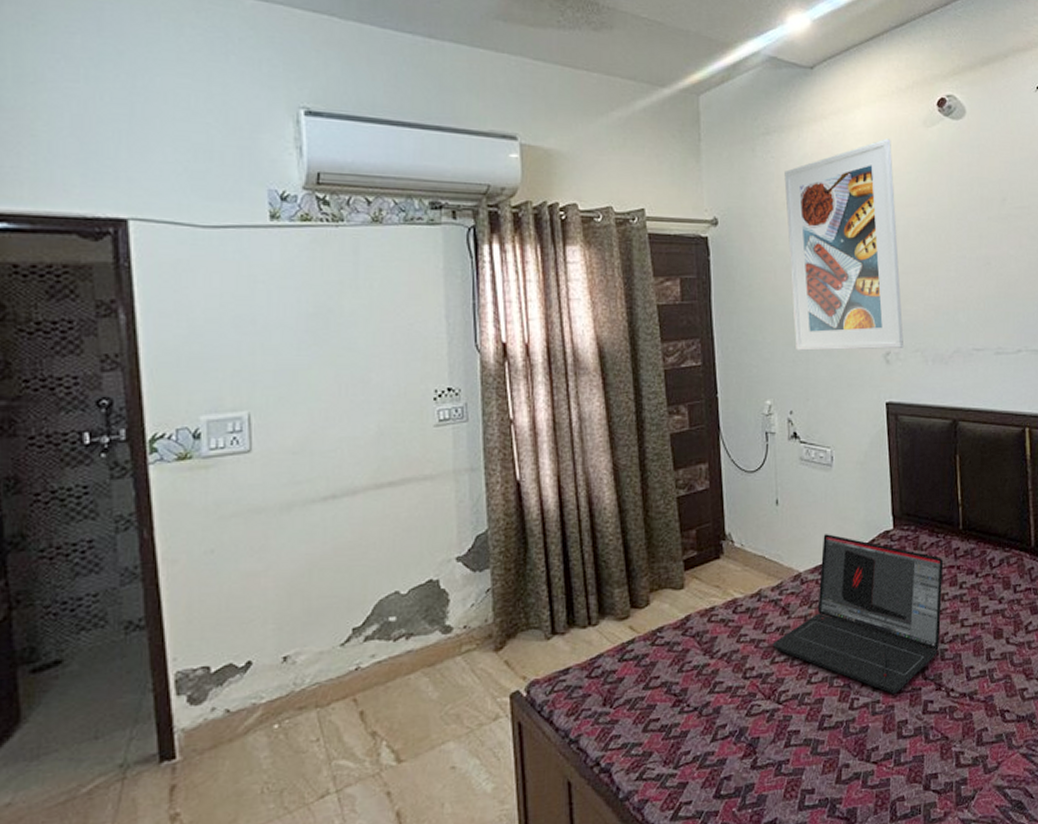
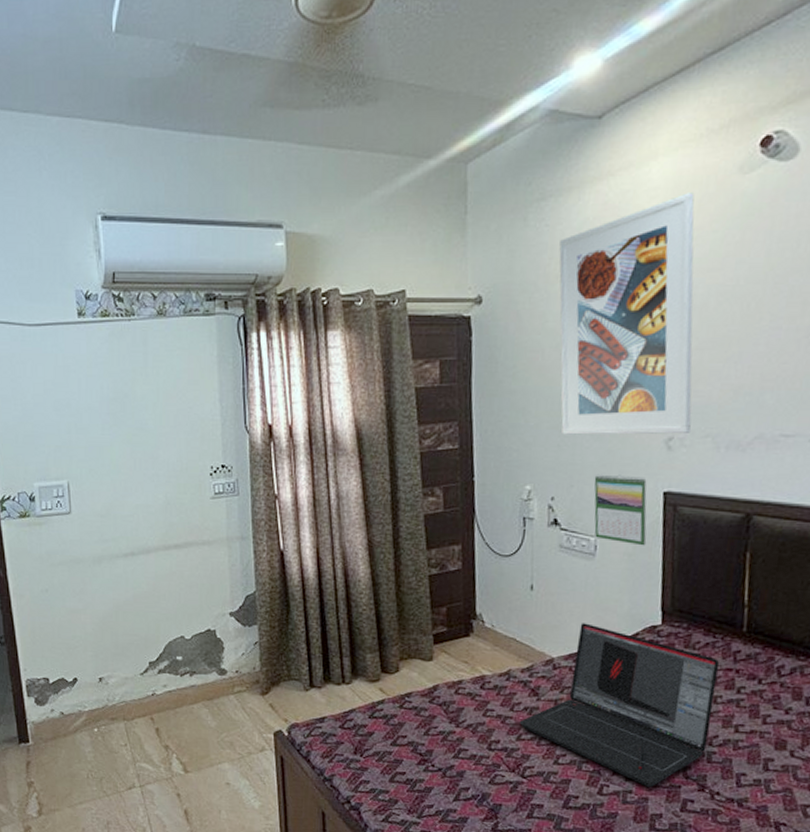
calendar: none [827,387,875,454] -> present [594,474,647,546]

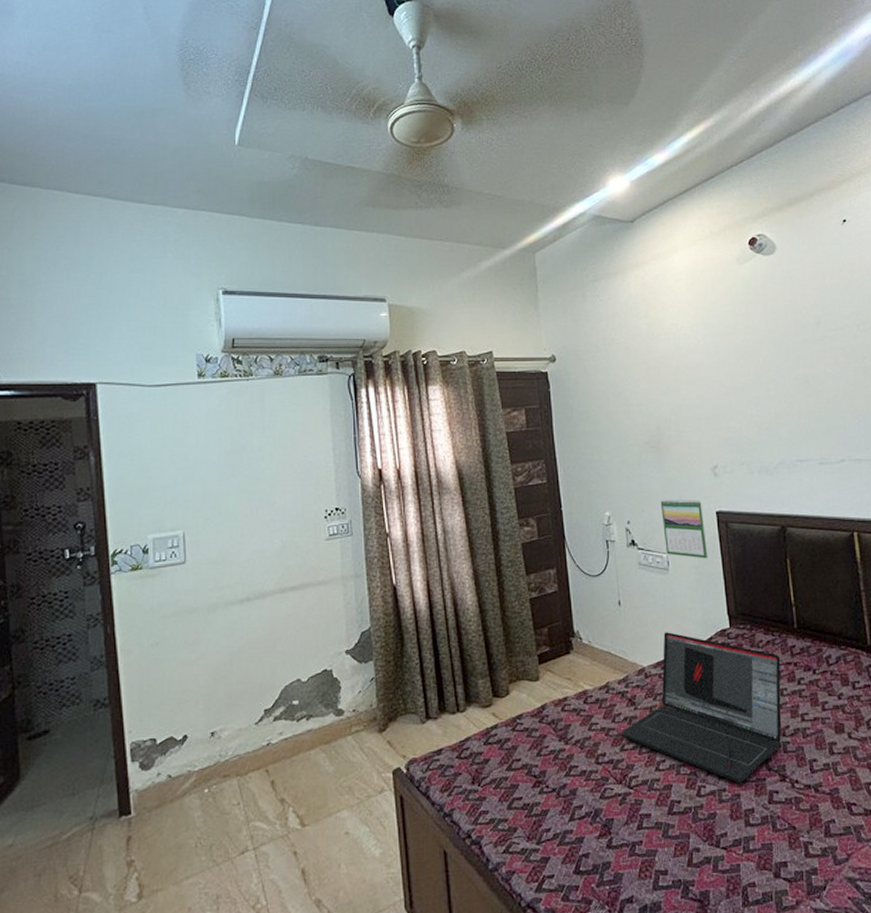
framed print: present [559,192,695,435] -> none [612,277,731,467]

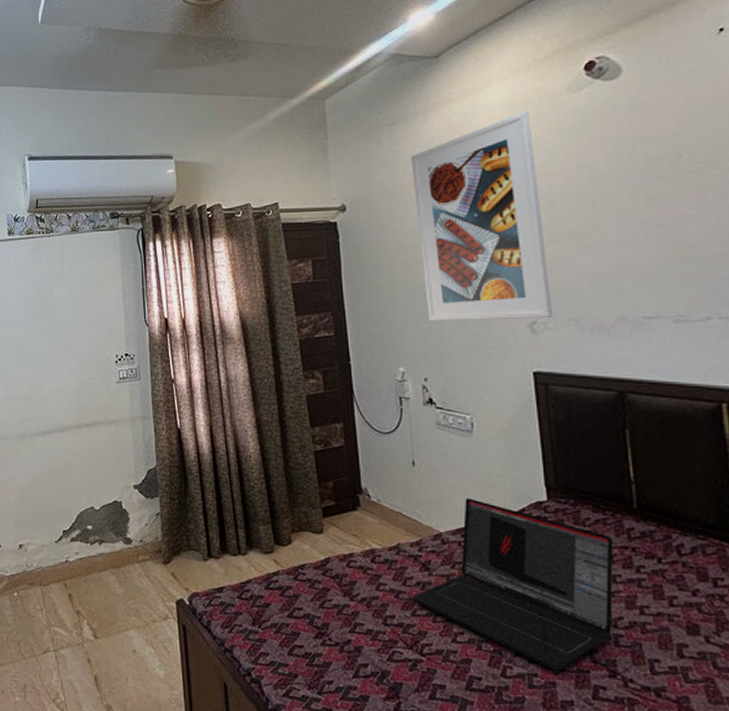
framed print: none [612,277,731,467] -> present [411,111,554,321]
calendar: present [660,499,708,559] -> none [464,356,522,423]

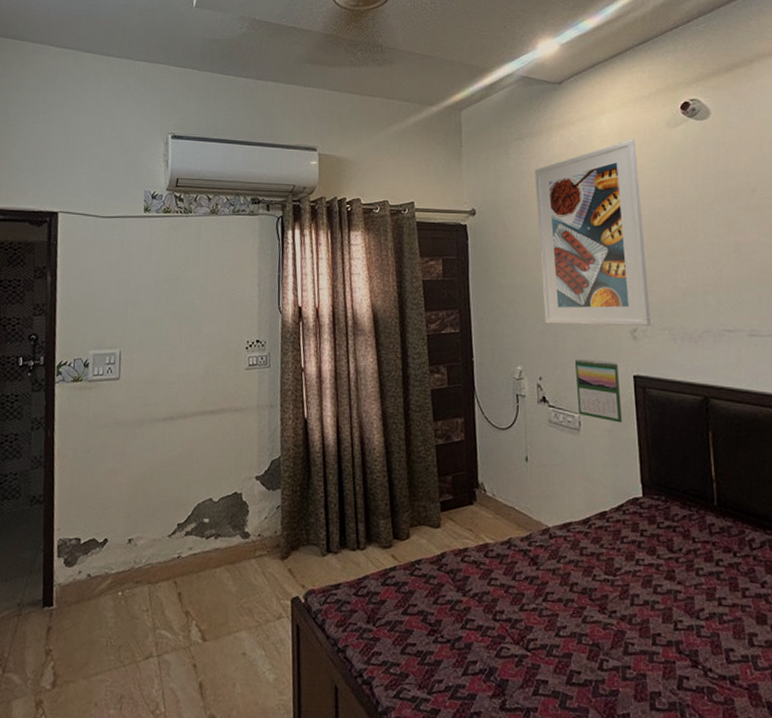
laptop: present [412,498,613,671] -> none [521,494,696,663]
calendar: none [464,356,522,423] -> present [574,358,623,423]

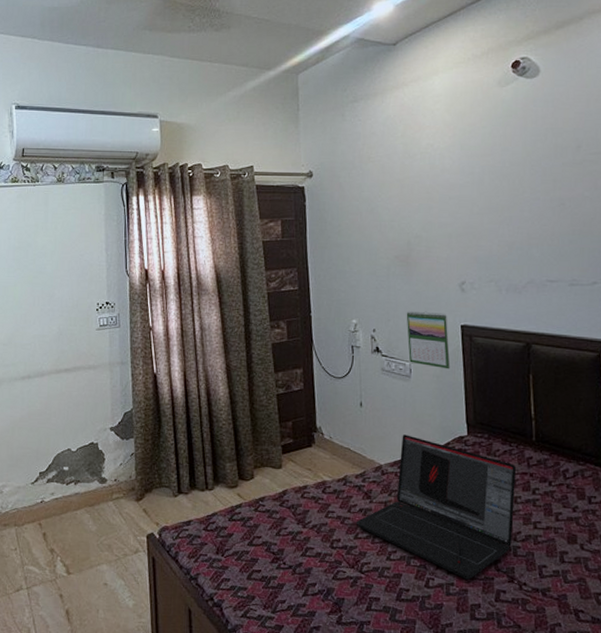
laptop: none [521,494,696,663] -> present [356,434,516,580]
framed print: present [535,139,652,327] -> none [369,99,479,280]

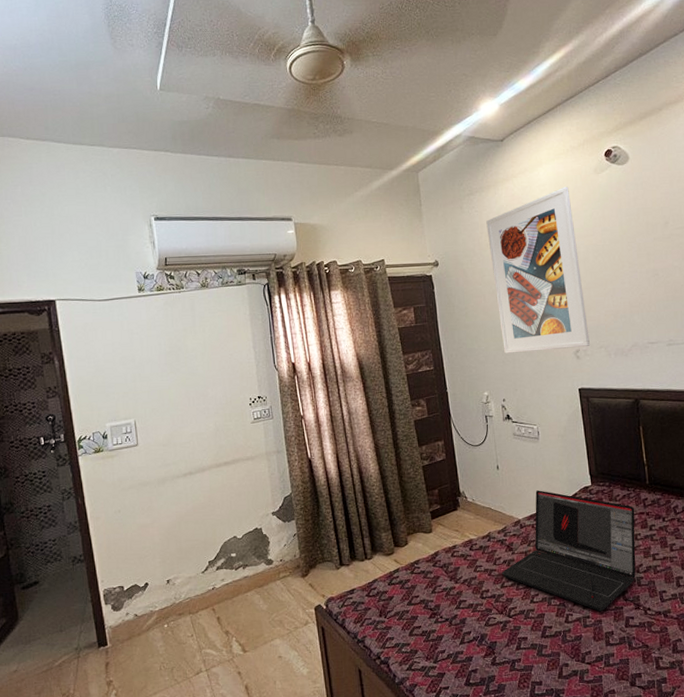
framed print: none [369,99,479,280] -> present [486,186,591,354]
calendar: present [406,310,451,369] -> none [530,379,573,429]

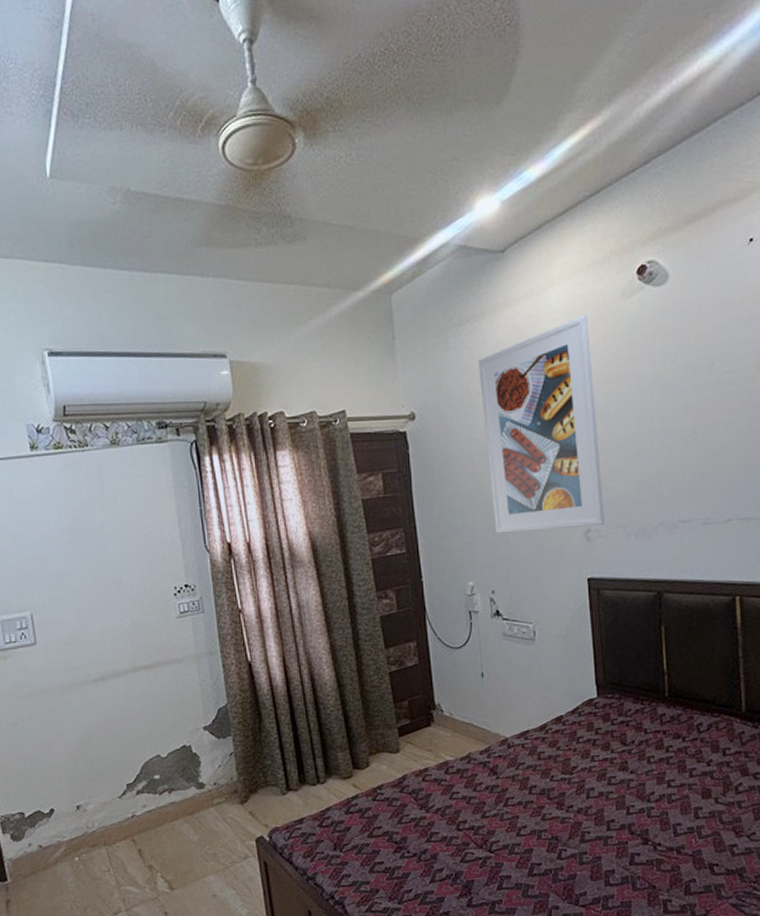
laptop: present [501,490,636,612] -> none [482,703,648,847]

